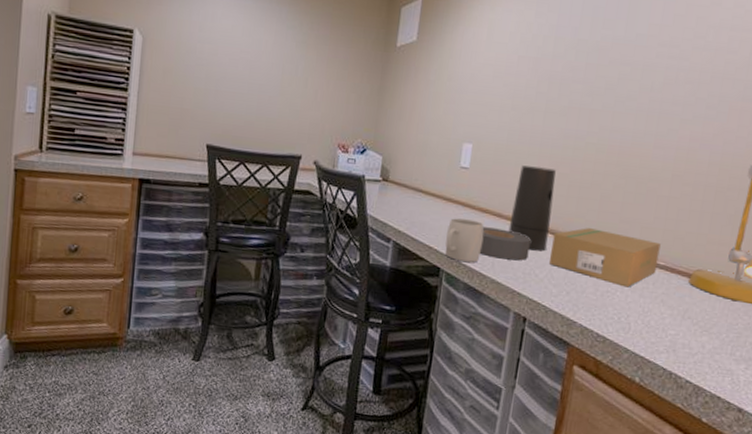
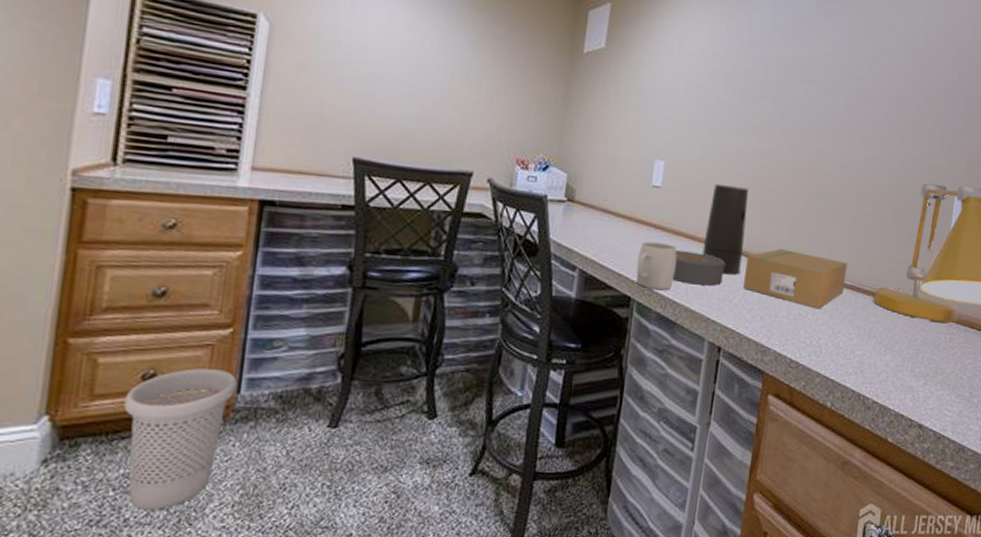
trash bin: none [53,307,128,410] -> present [124,368,238,510]

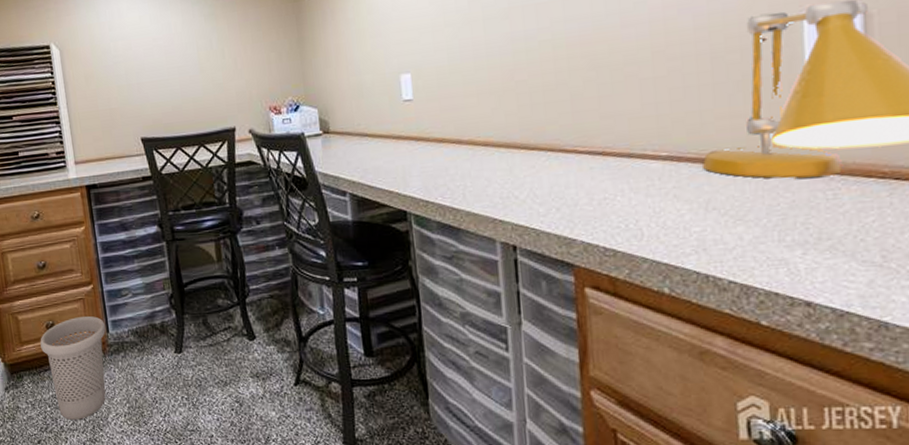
mug: present [635,241,678,290] -> none [404,153,448,200]
adhesive tape: present [672,250,725,286] -> none [443,155,502,188]
canister: present [702,184,749,275] -> none [470,78,521,172]
box: present [743,249,847,309] -> none [526,131,659,190]

